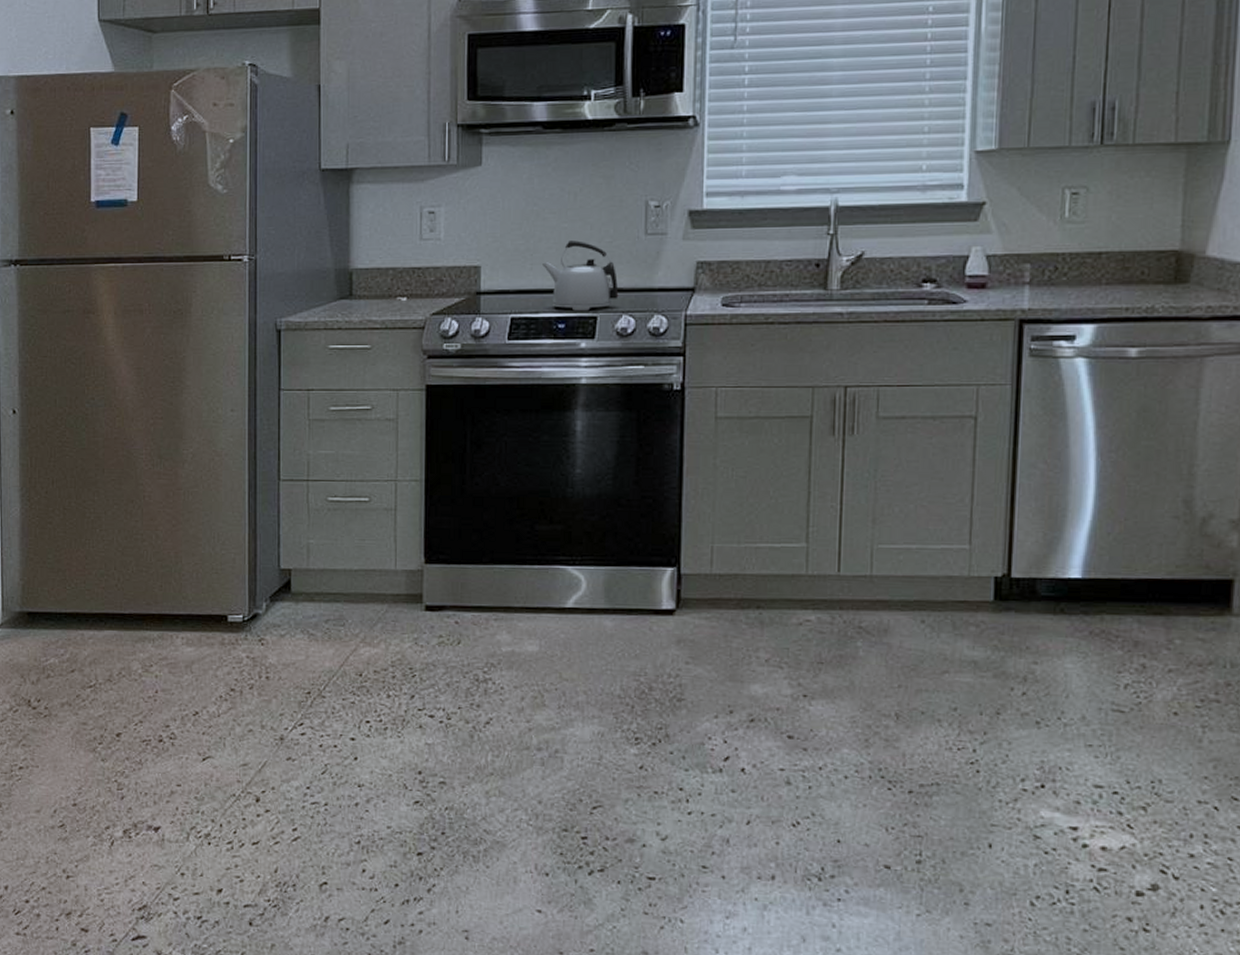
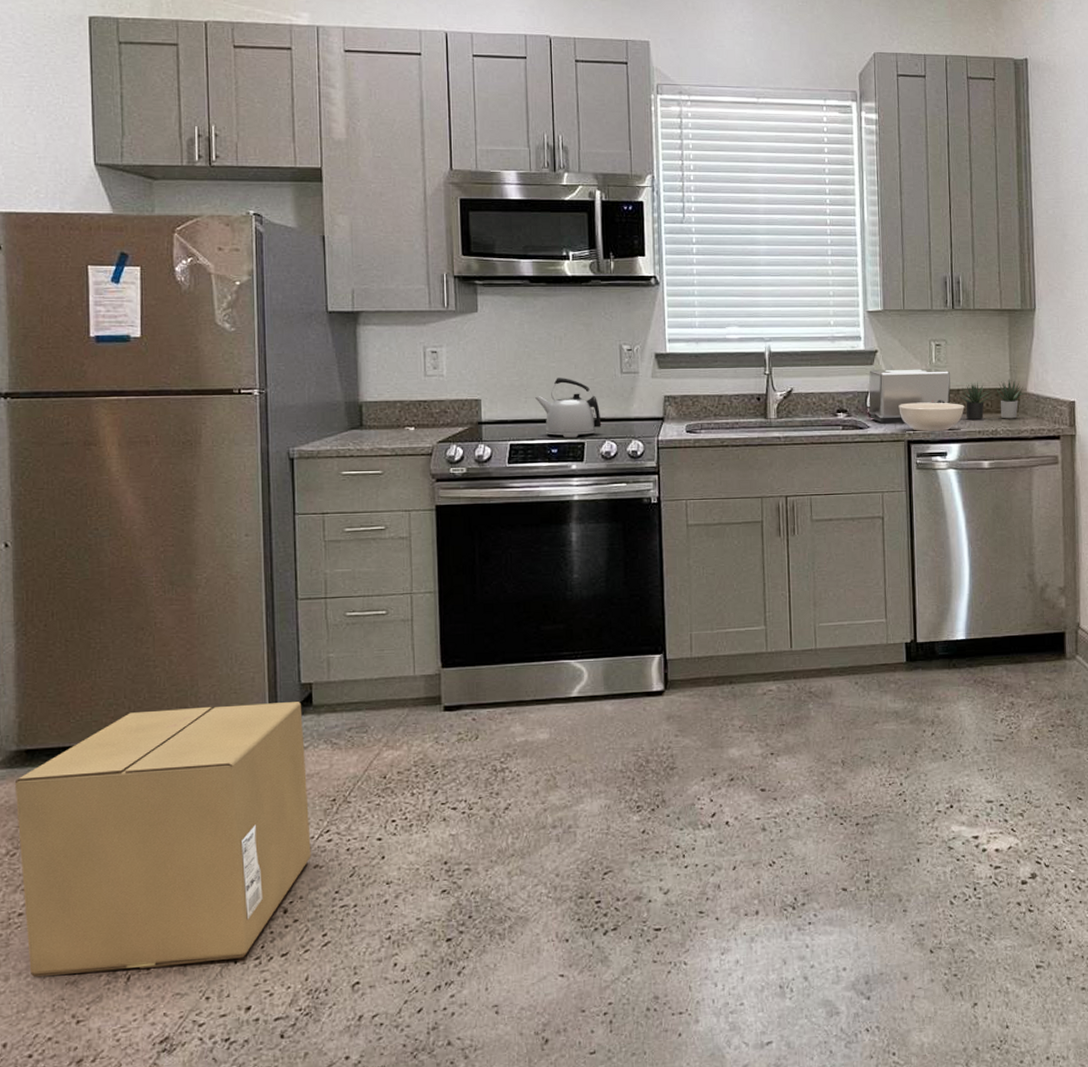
box: none [18,584,285,840] -> present [14,702,311,978]
toaster: none [968,225,1091,297] -> present [868,369,951,424]
bowl: none [1010,269,1108,309] -> present [898,402,965,432]
succulent plant: none [1100,238,1205,293] -> present [959,379,1027,420]

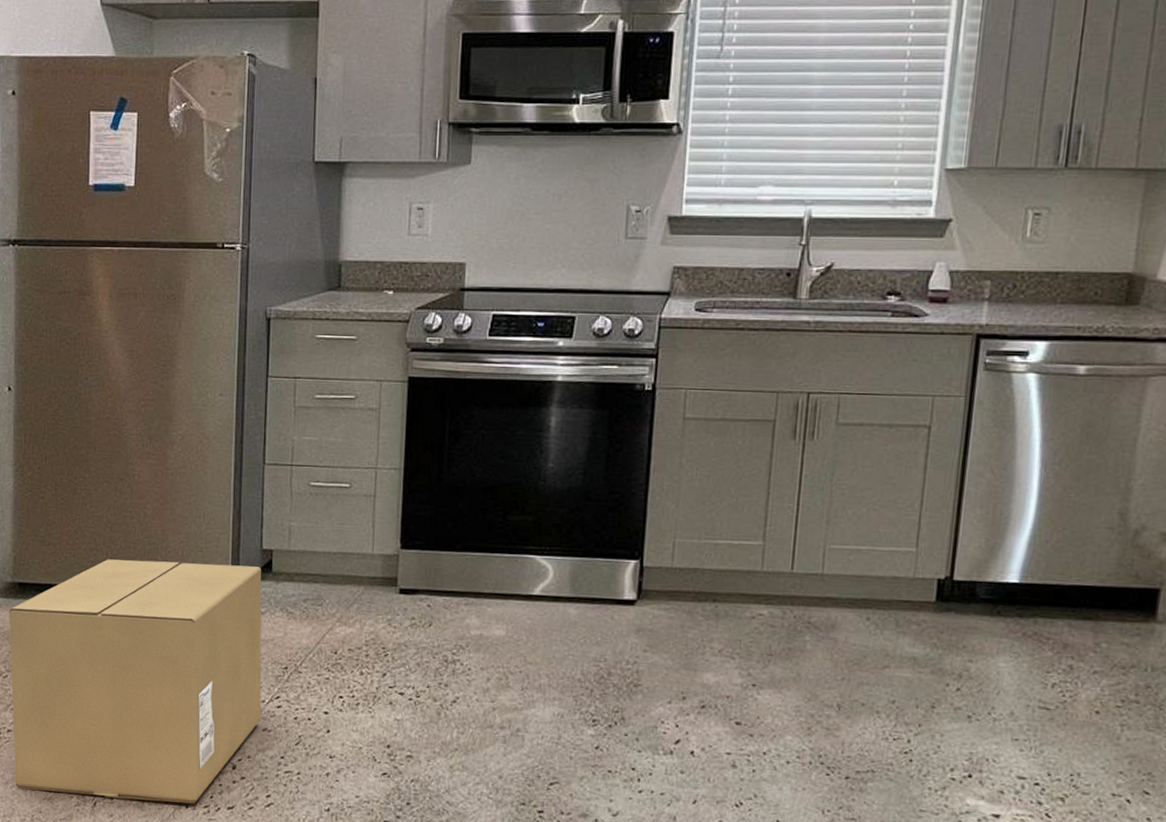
kettle: present [535,378,602,438] -> none [525,241,597,310]
toaster: present [868,369,951,424] -> none [930,243,1050,312]
bowl: present [898,402,965,432] -> none [970,286,1063,326]
succulent plant: present [959,379,1027,420] -> none [1056,261,1156,313]

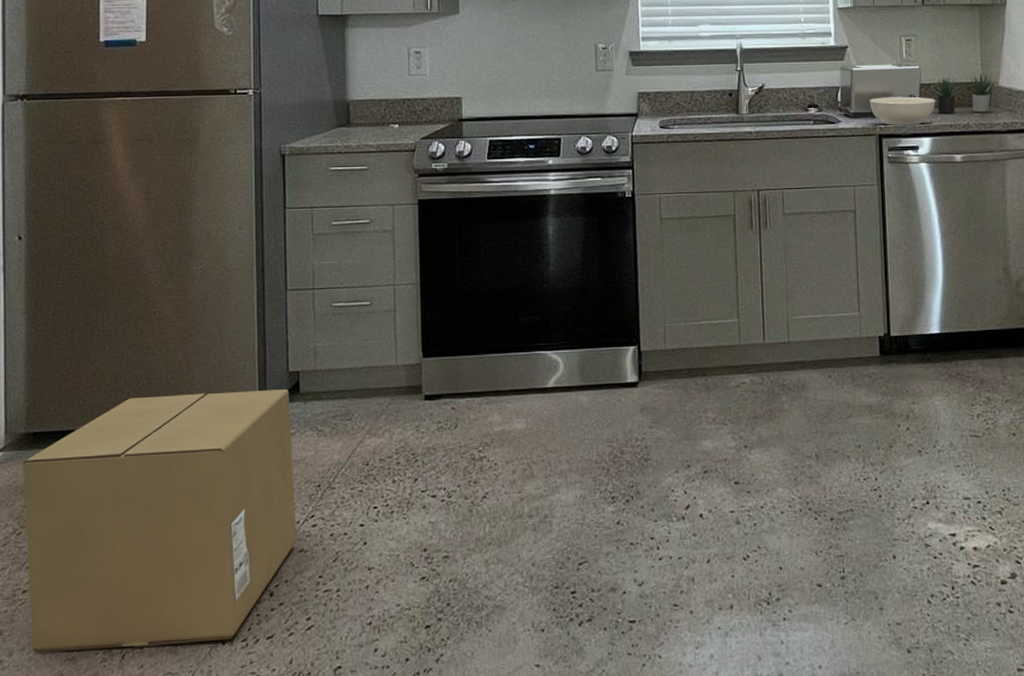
toaster: none [930,243,1050,312] -> present [839,63,922,118]
bowl: none [970,286,1063,326] -> present [869,96,936,126]
succulent plant: none [1056,261,1156,313] -> present [930,73,999,114]

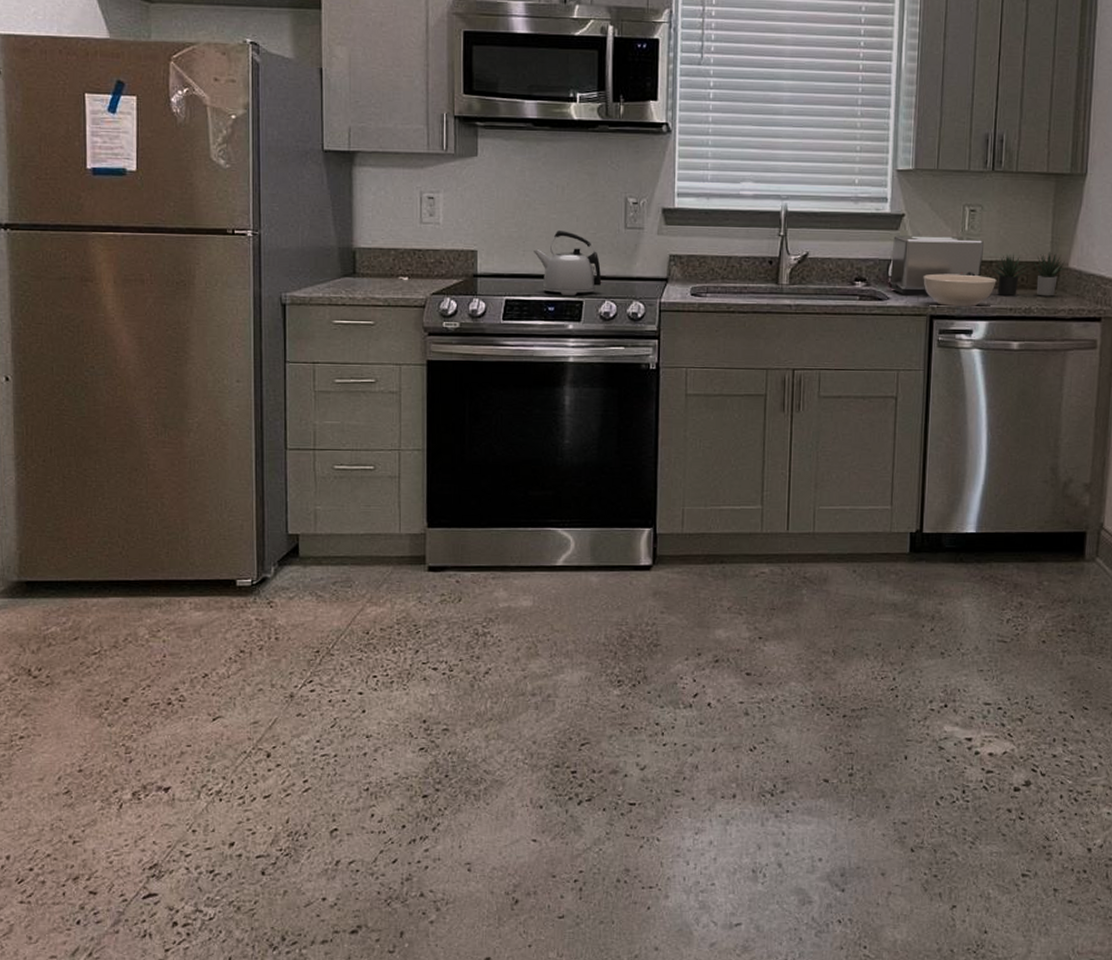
box: present [22,389,297,654] -> none [16,551,294,799]
kettle: none [514,76,578,134] -> present [534,231,602,295]

